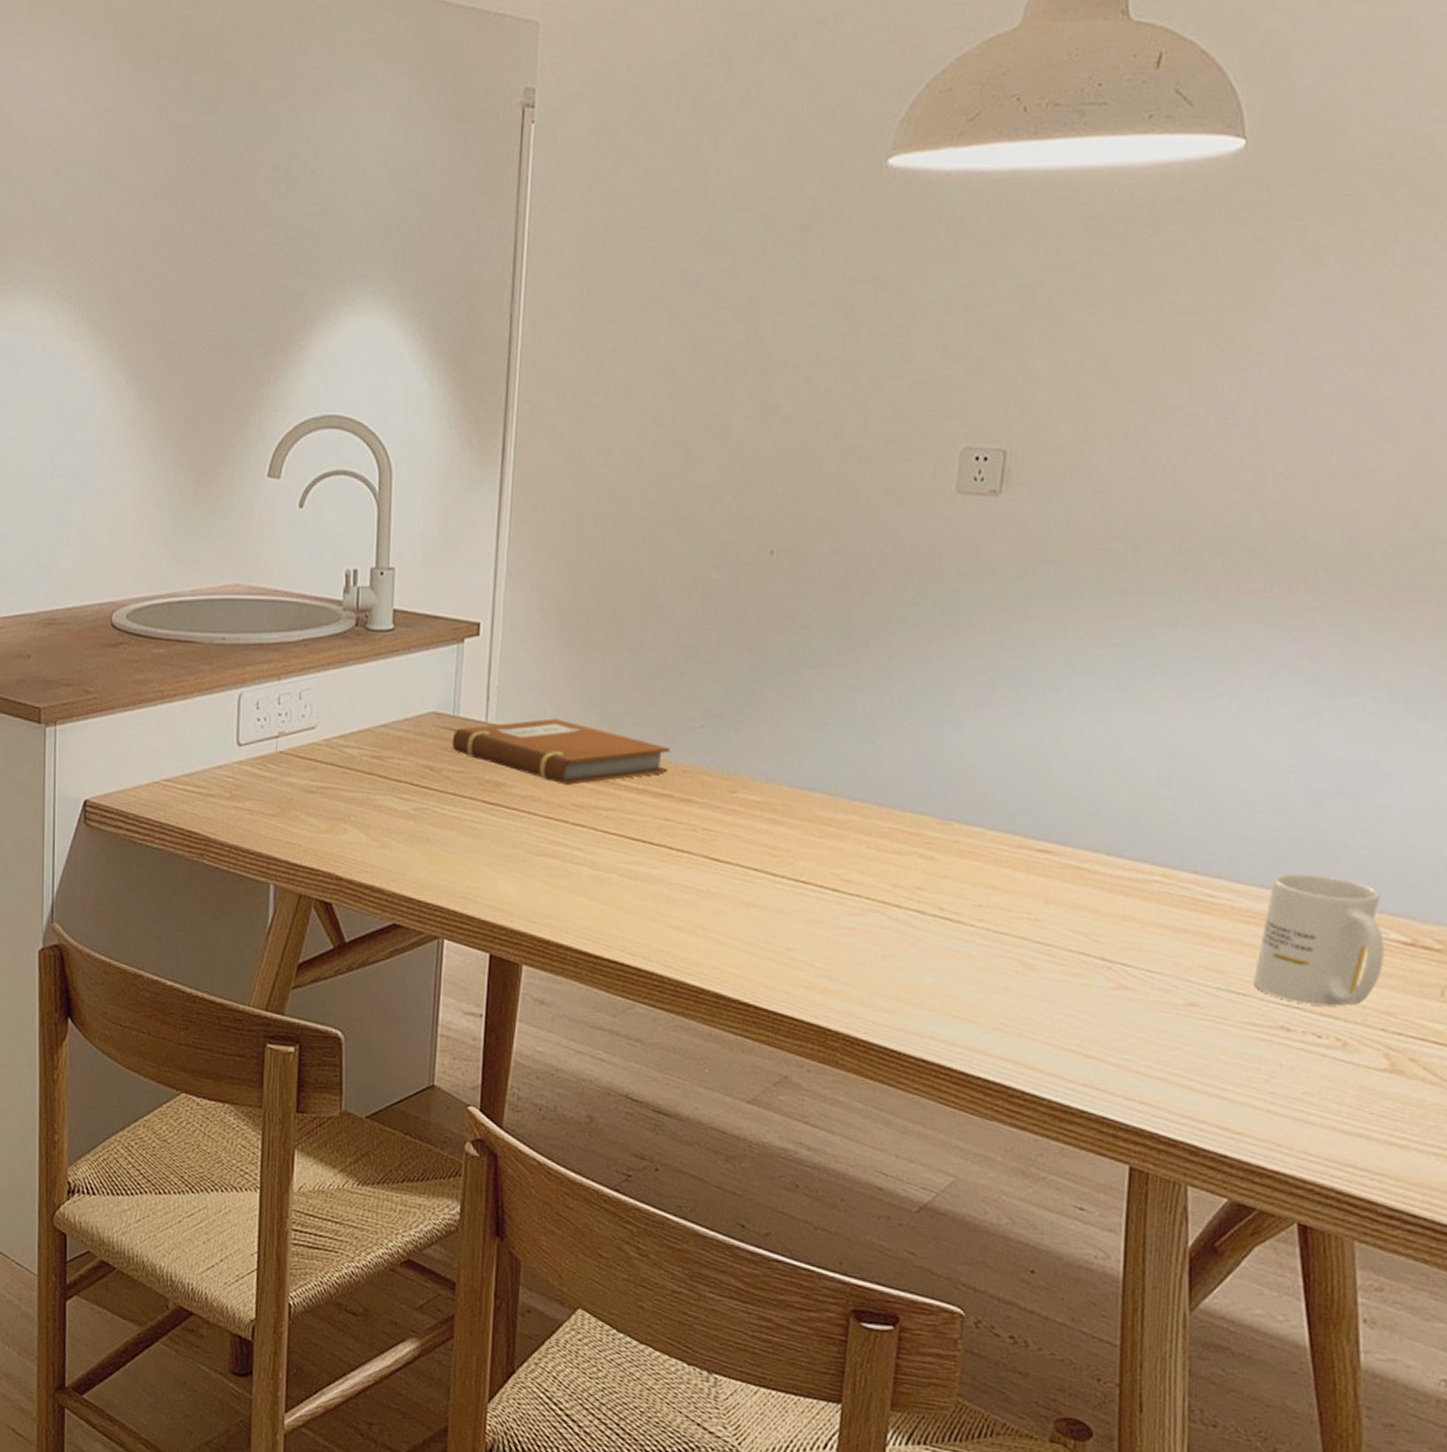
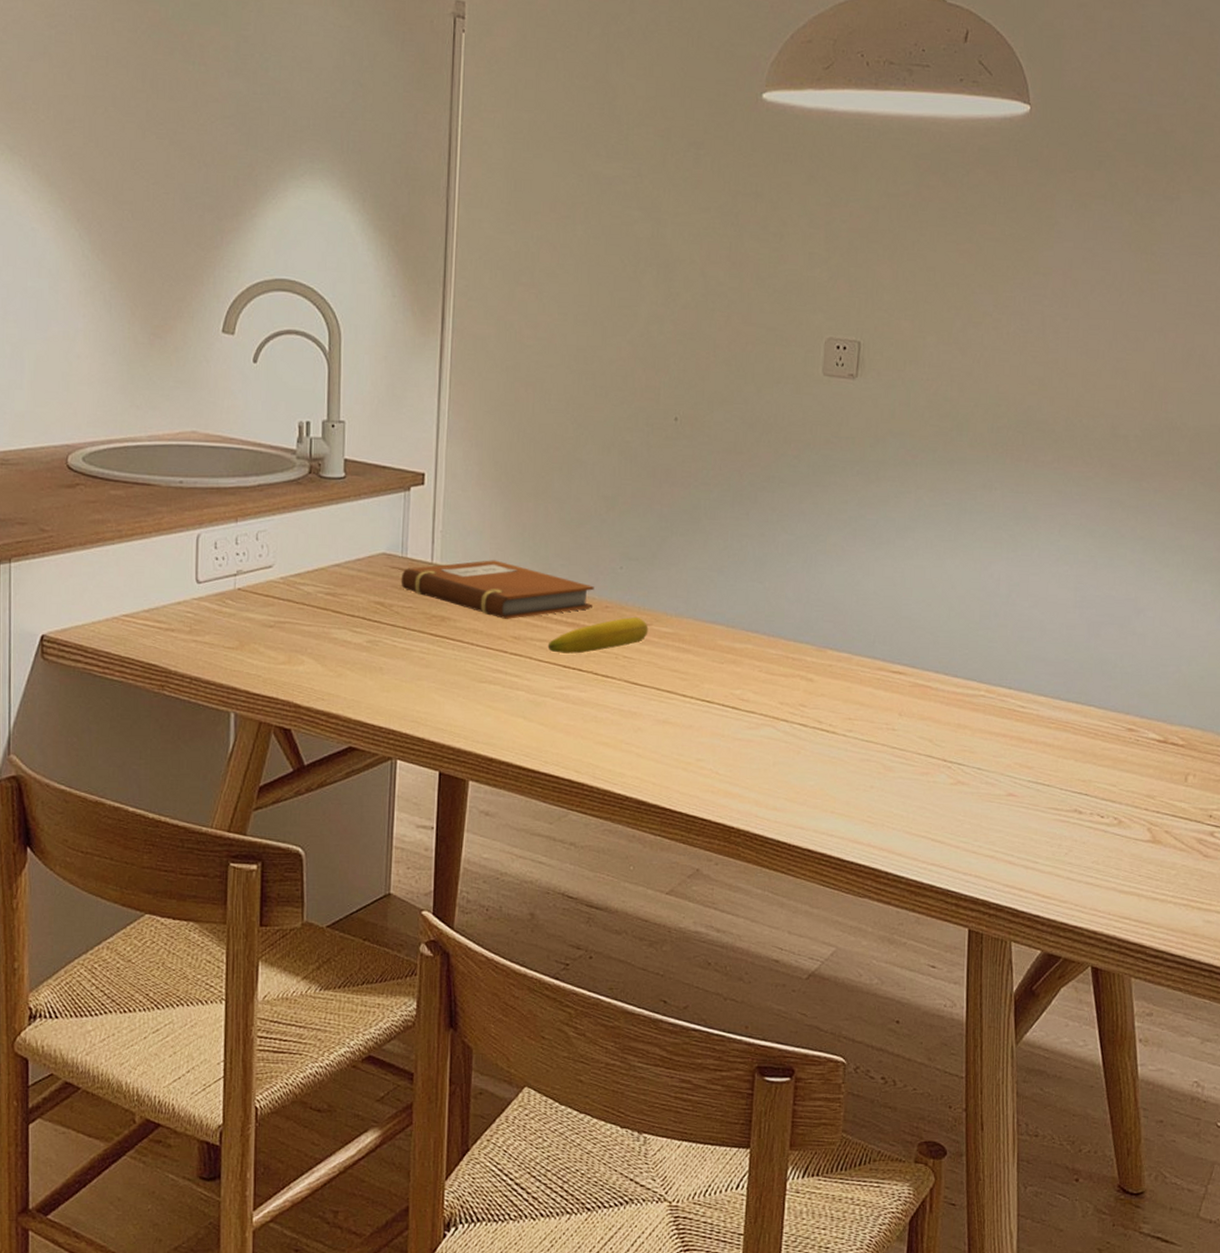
fruit: none [614,782,733,825] -> present [547,616,649,654]
mug: present [1253,873,1385,1007] -> none [1054,687,1146,792]

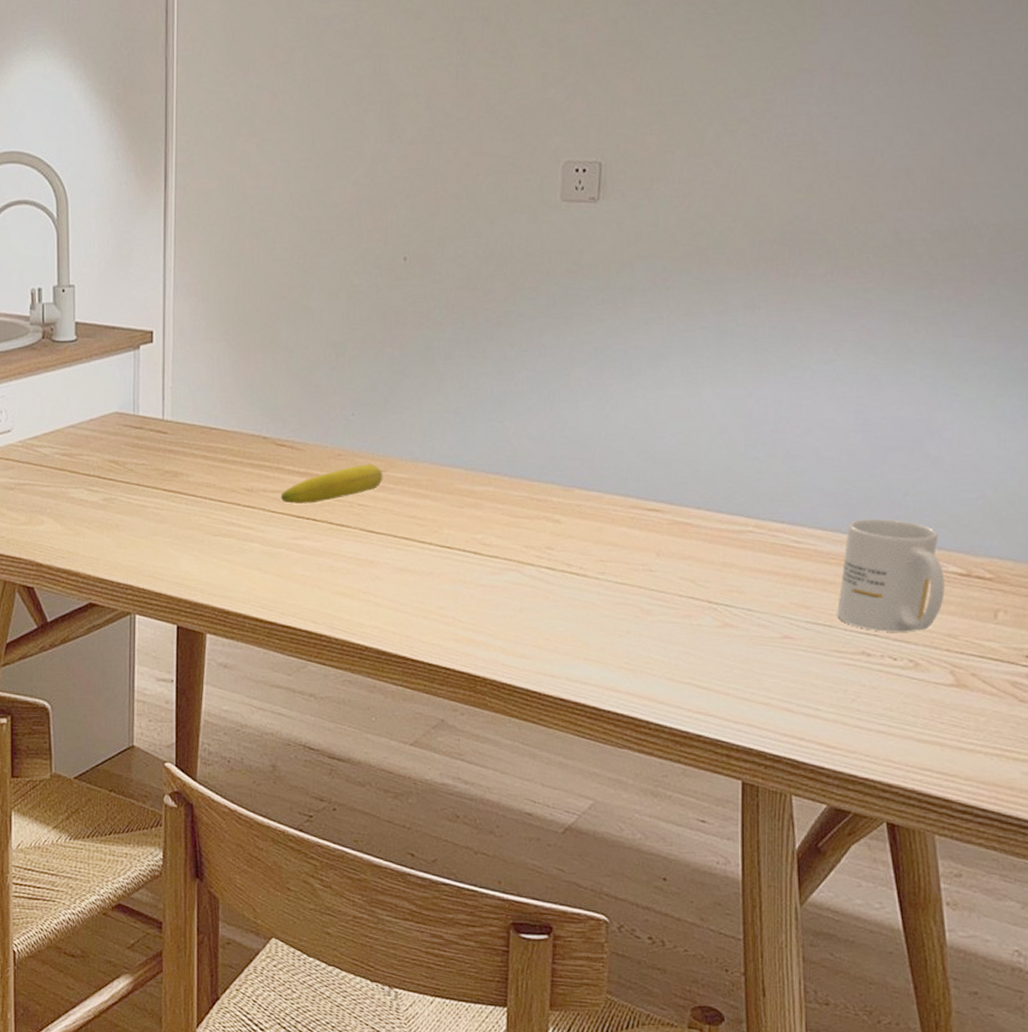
notebook: present [400,560,594,619] -> none [133,413,326,472]
mug: none [1054,687,1146,792] -> present [837,518,945,632]

